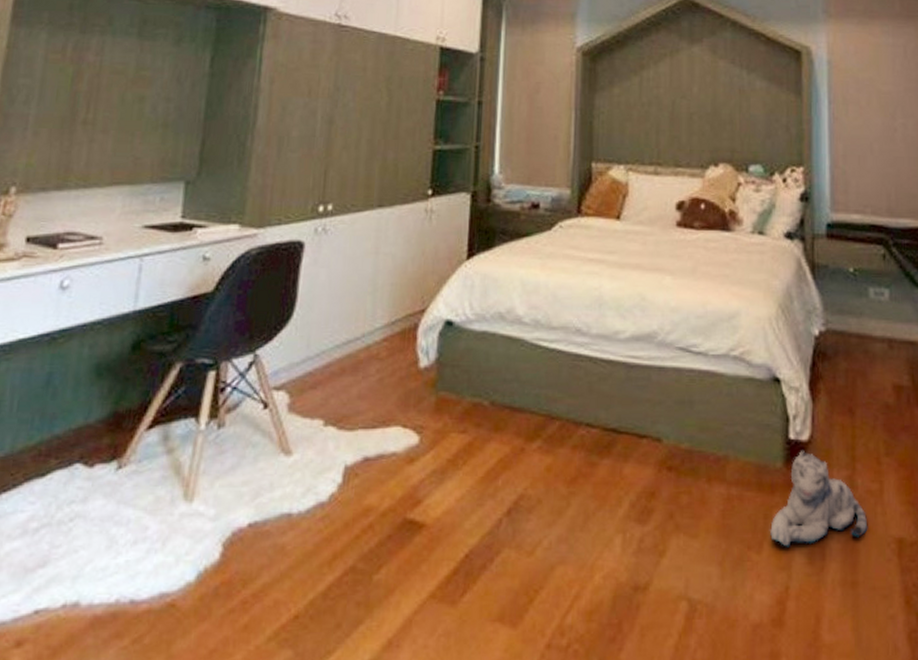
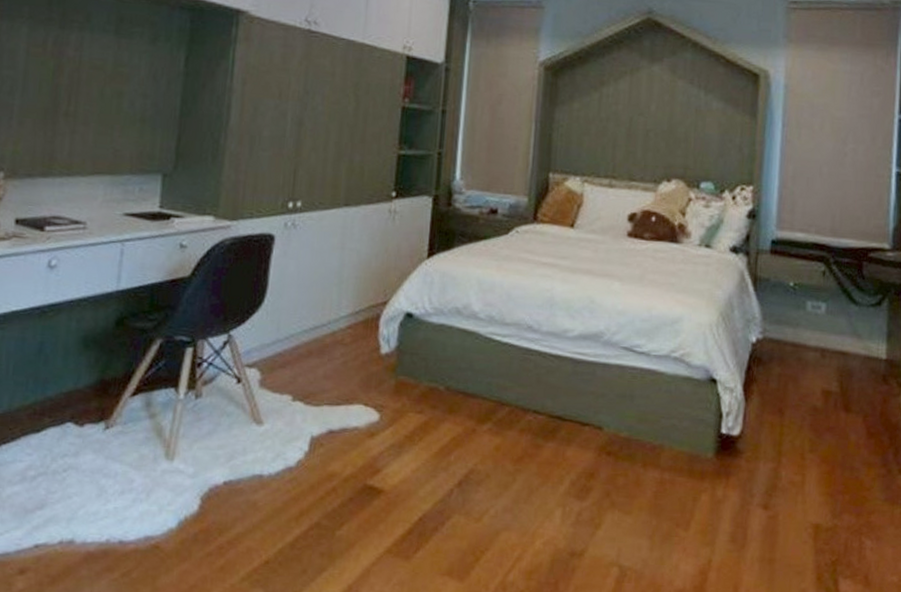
plush toy: present [769,451,868,547] -> none [697,444,789,527]

